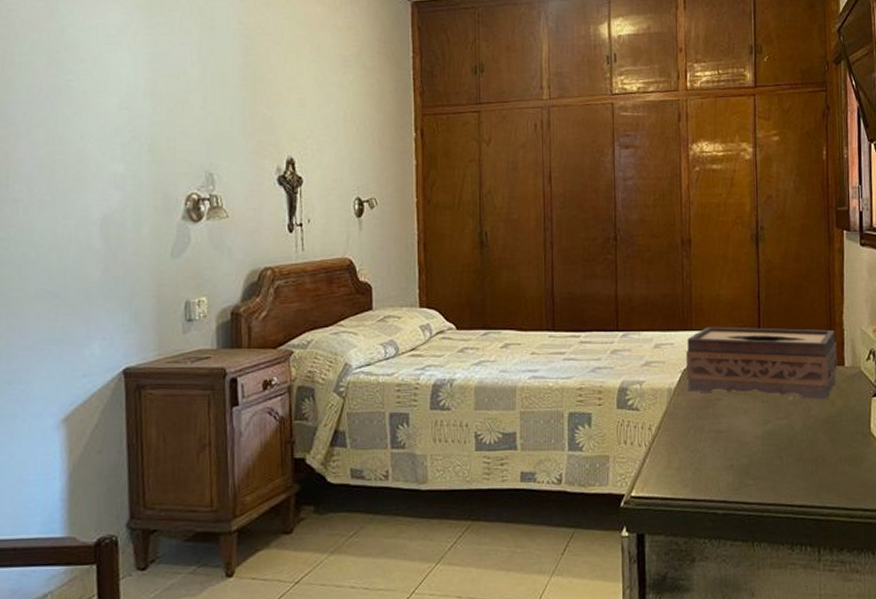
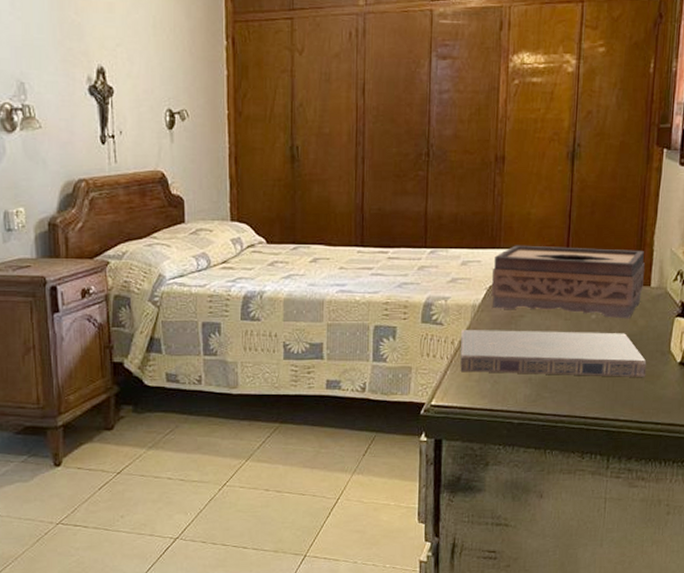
book: none [658,414,849,462] -> present [460,329,647,378]

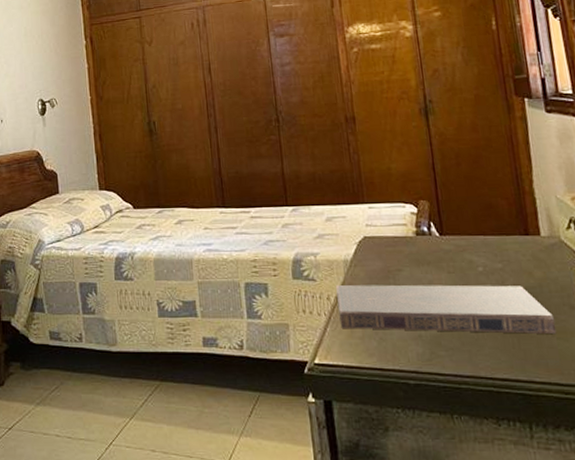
tissue box: present [492,245,645,319] -> none [360,199,533,271]

